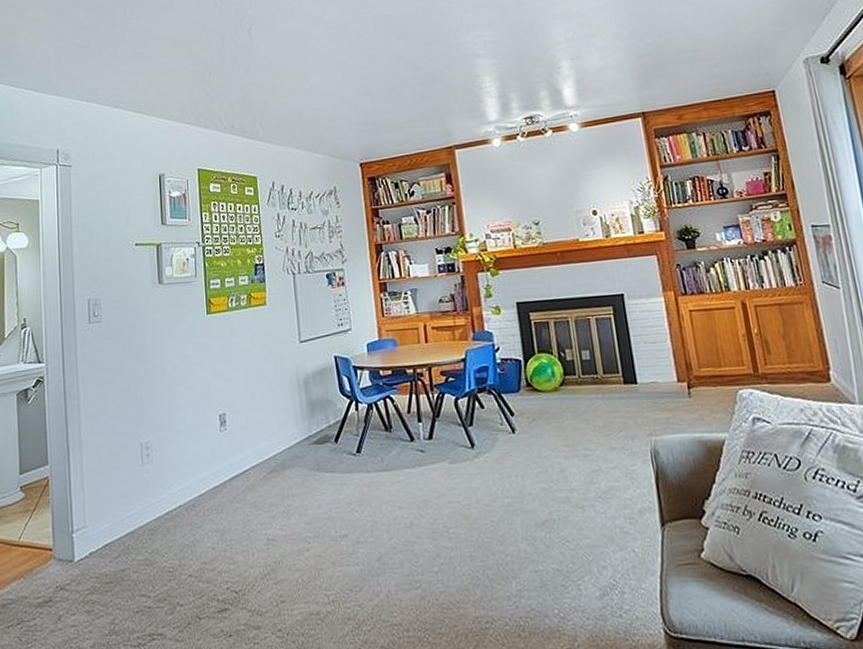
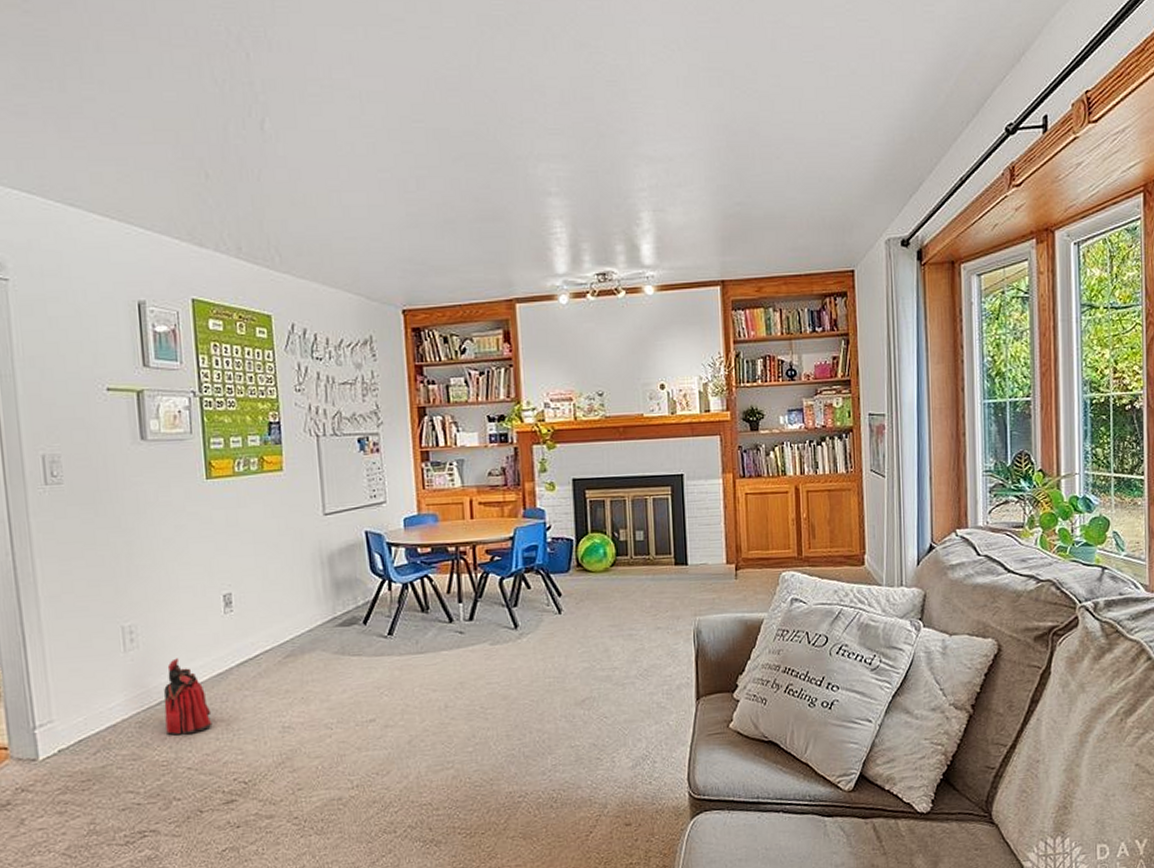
doll: none [171,472,210,544] -> present [164,658,213,736]

